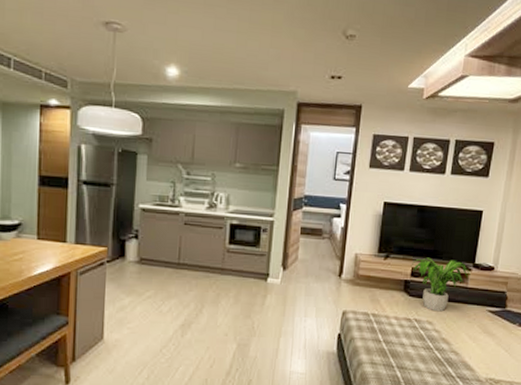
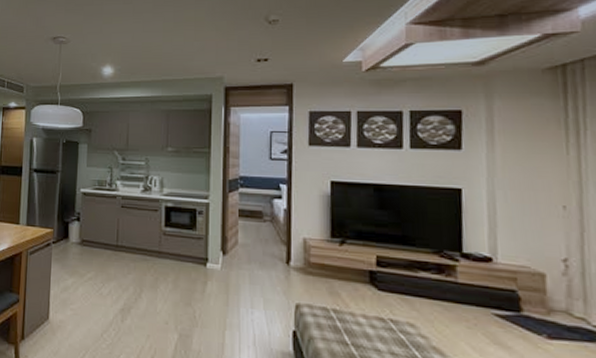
potted plant: present [411,257,470,312] -> none [374,244,459,312]

